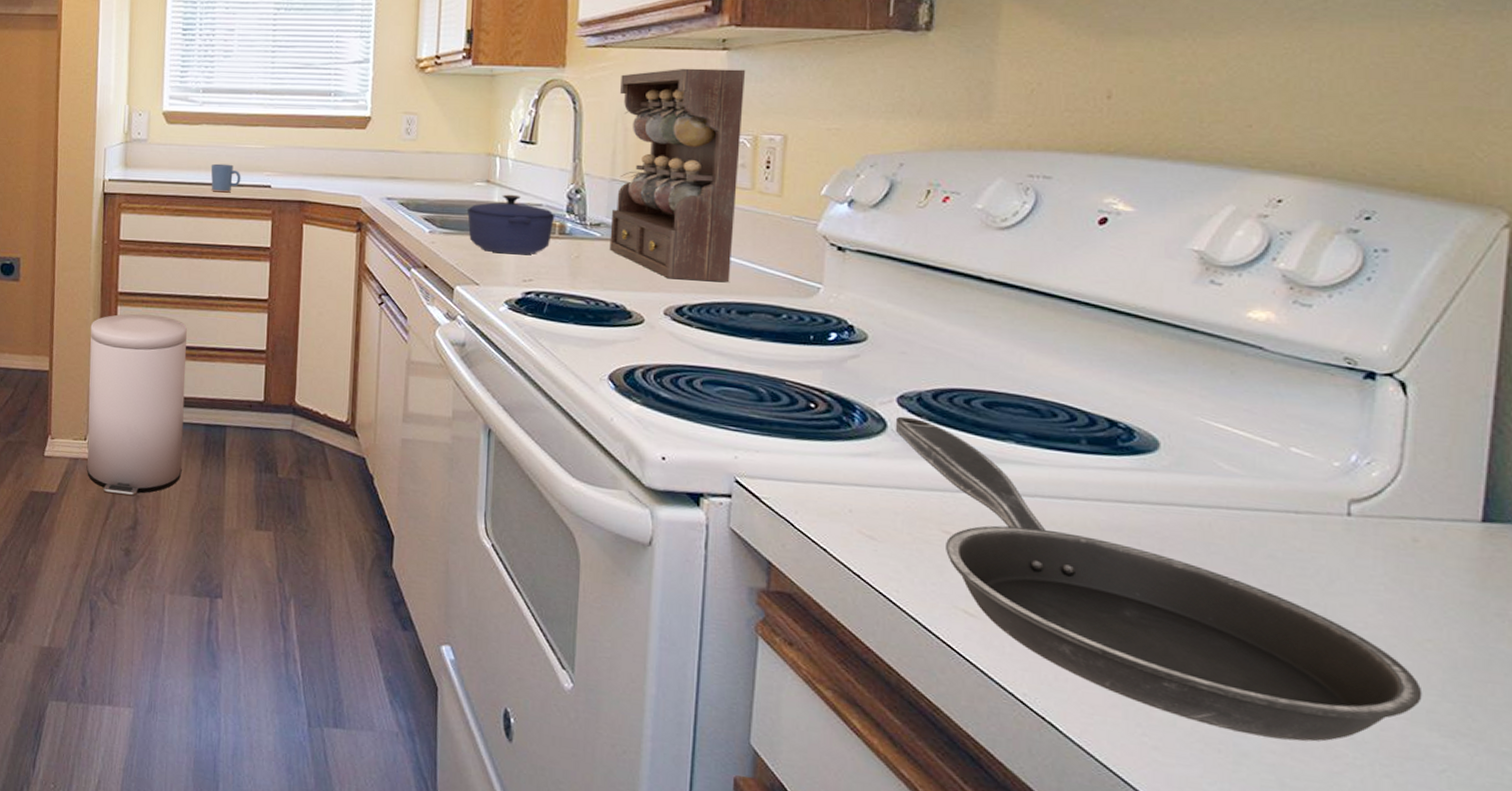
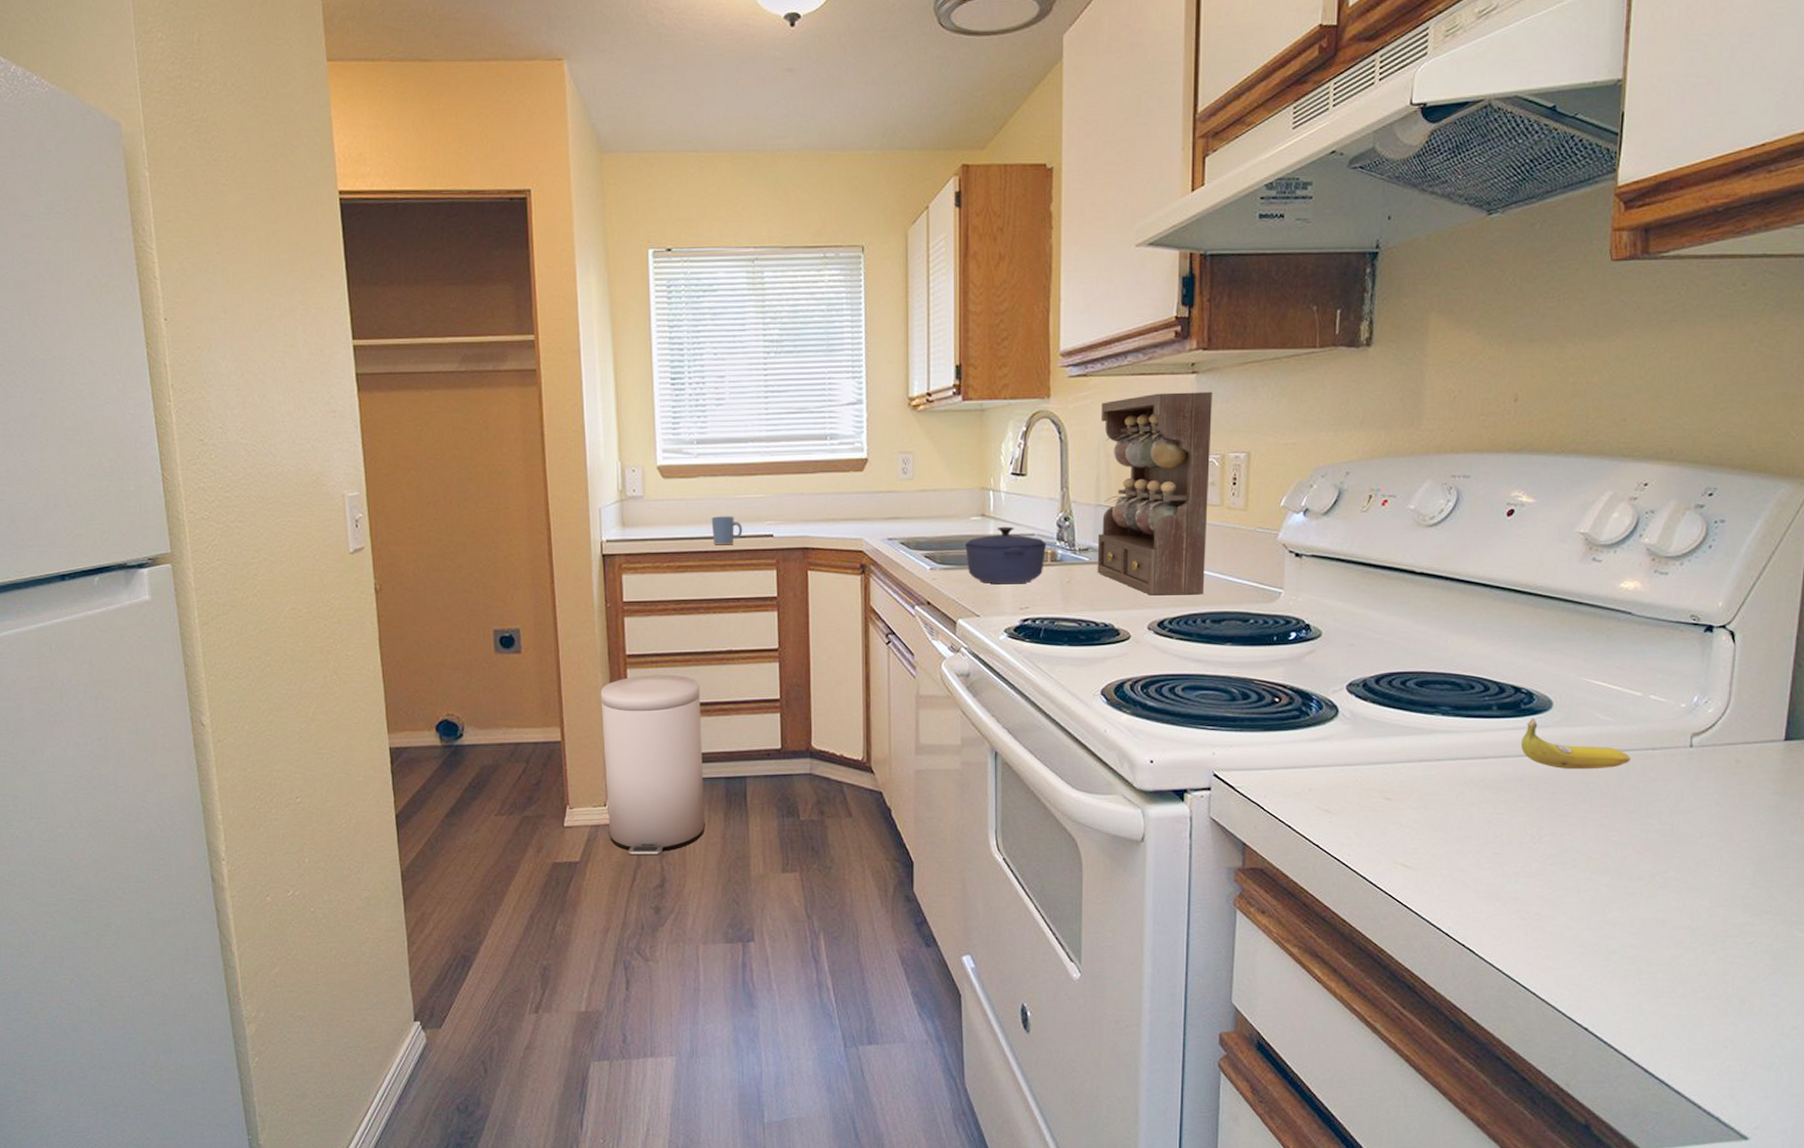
frying pan: present [895,416,1423,742] -> none [1345,701,1739,935]
fruit: none [1117,459,1267,530] -> present [1520,718,1632,770]

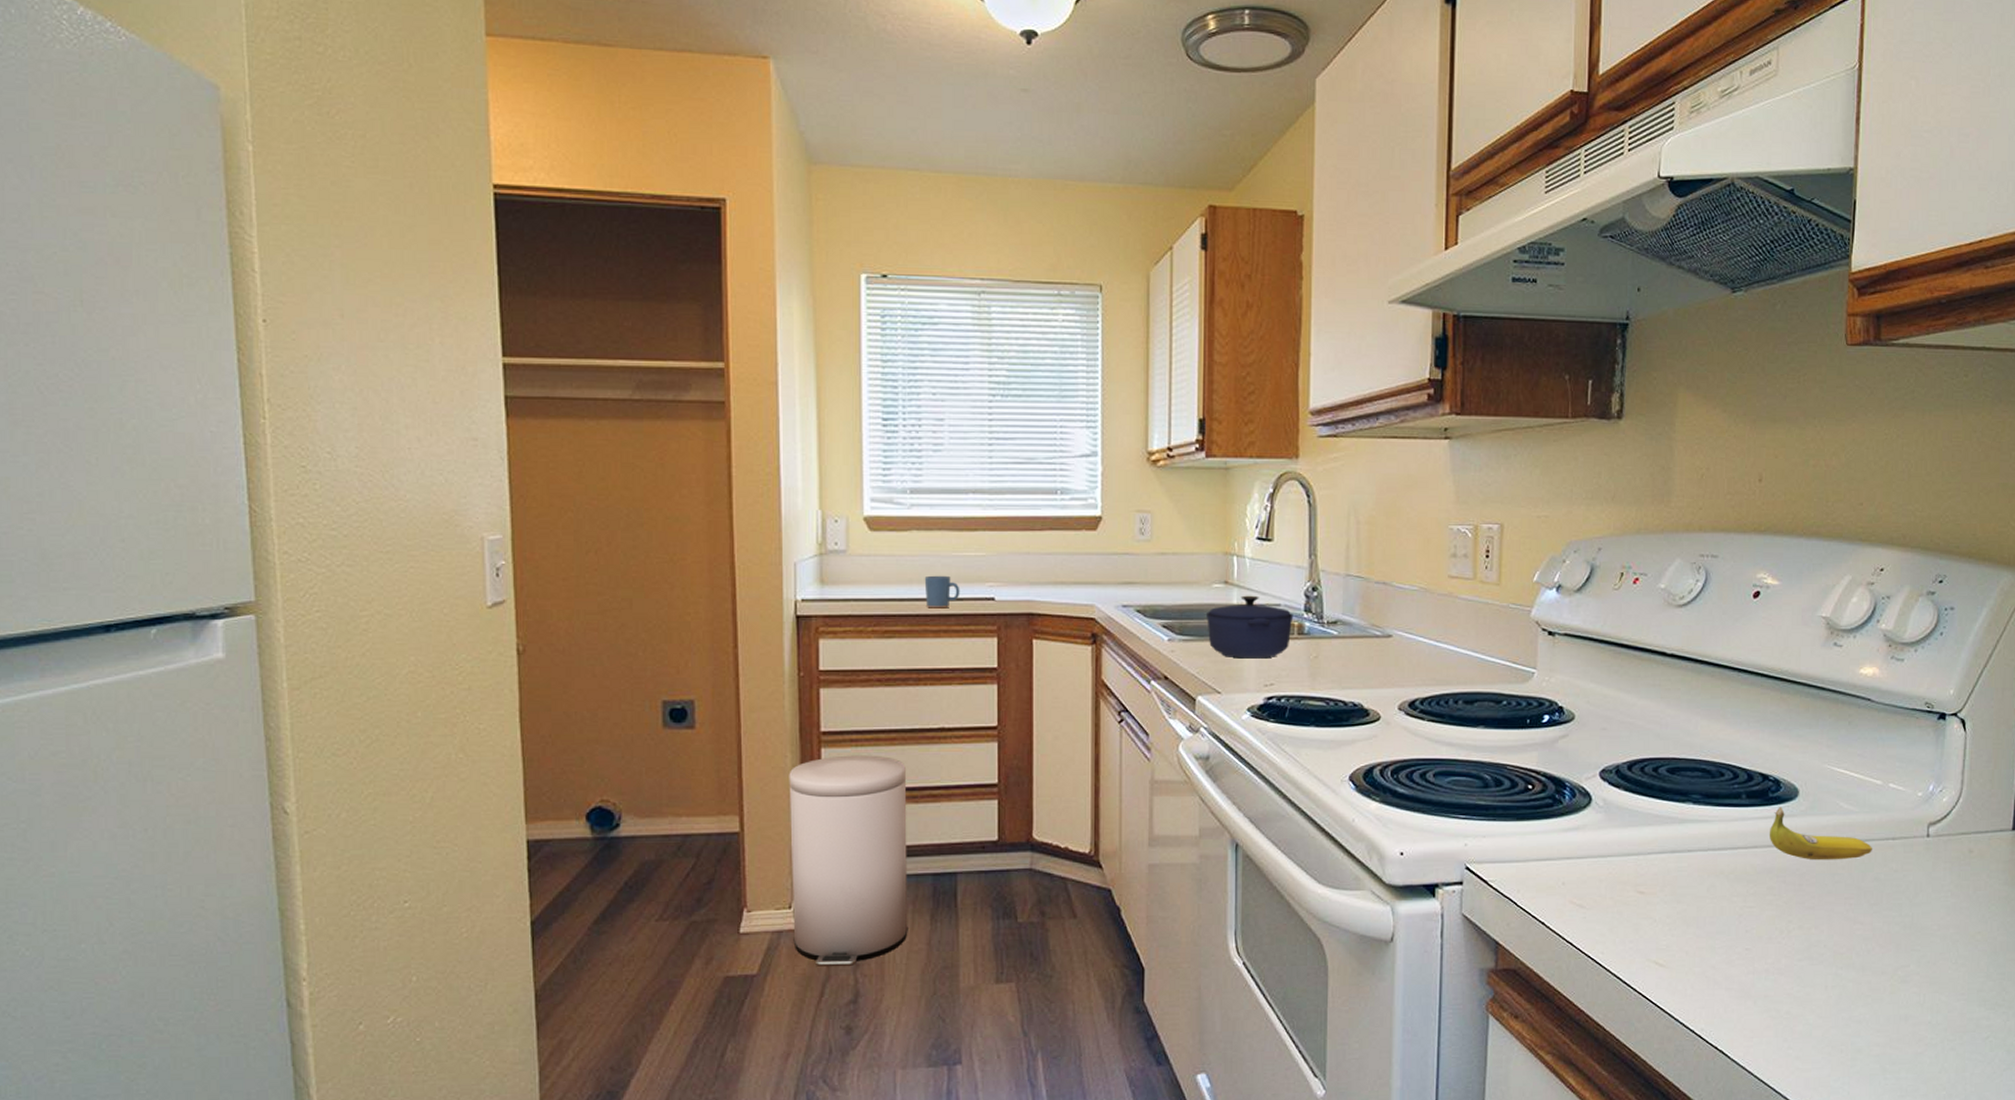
spice rack: present [1097,391,1213,596] -> none [1346,458,1466,674]

